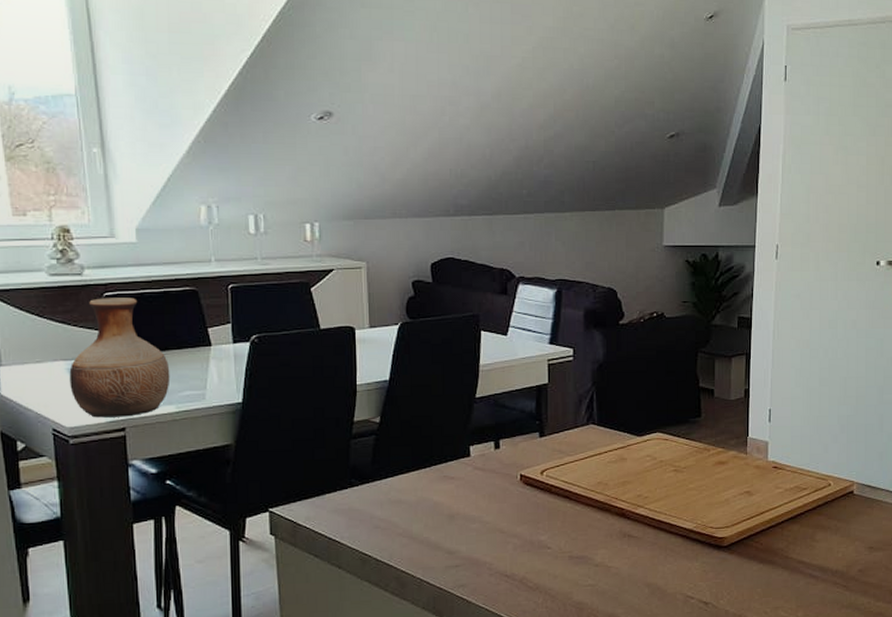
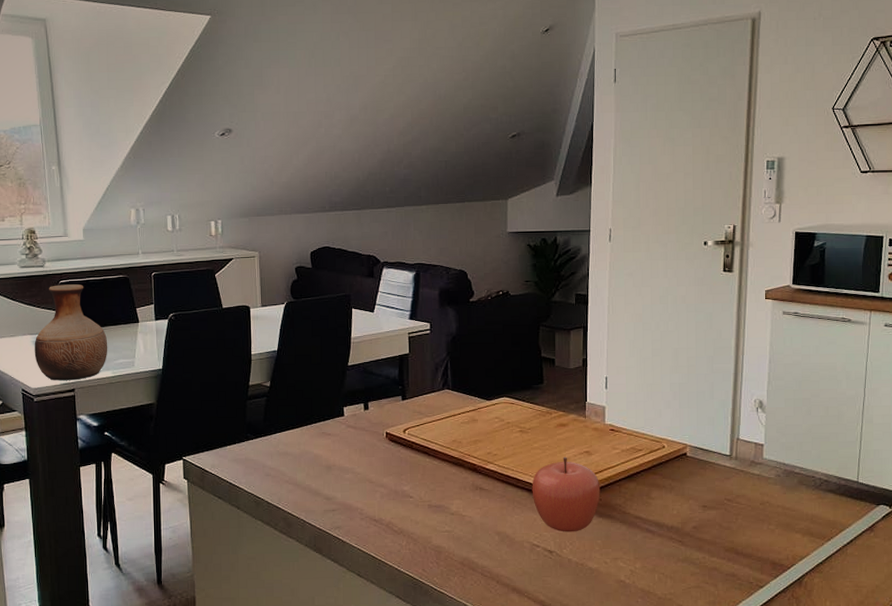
fruit: none [686,497,761,581] -> present [532,456,601,532]

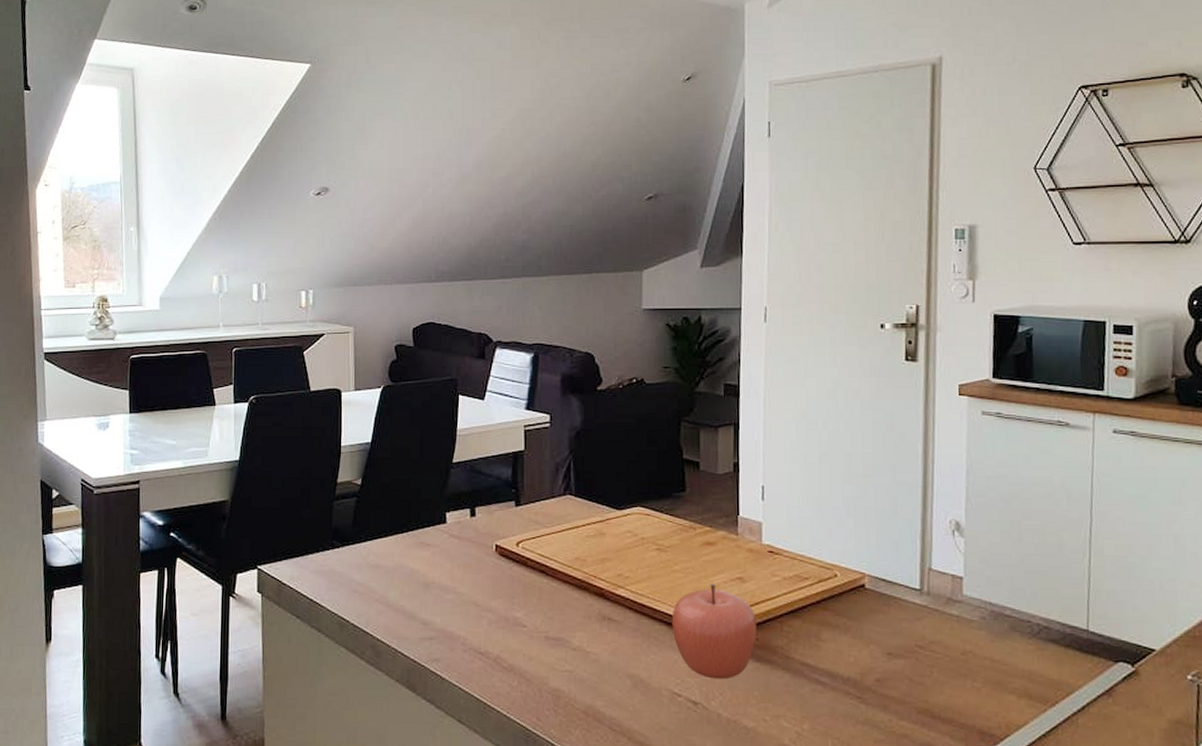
vase: present [34,284,108,381] -> none [98,360,180,471]

